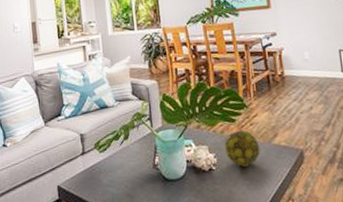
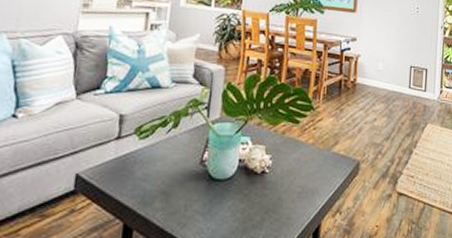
decorative ball: present [224,130,261,167] -> none [282,133,319,173]

